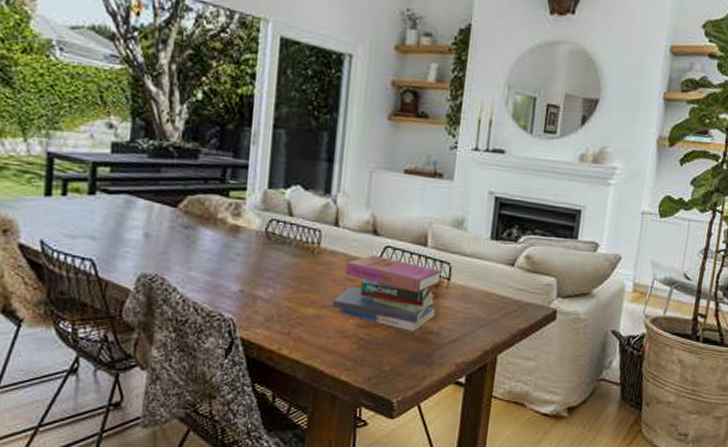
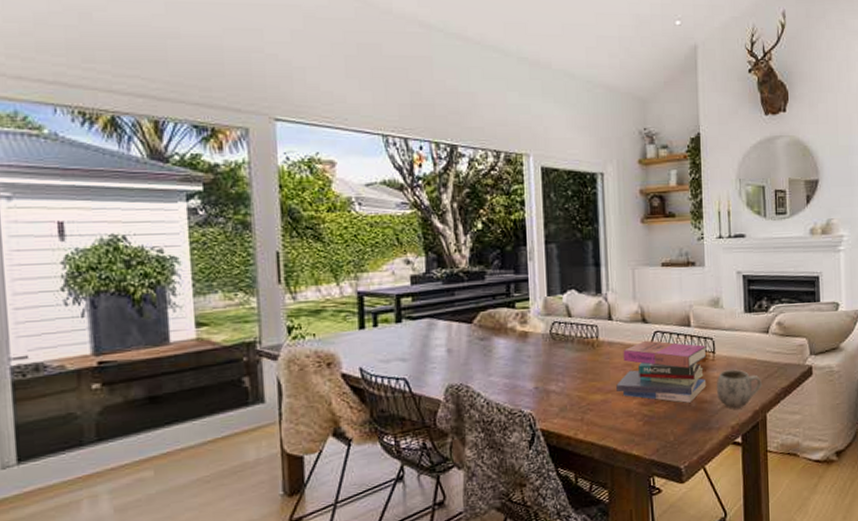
mug: none [445,301,499,346] -> present [716,369,763,409]

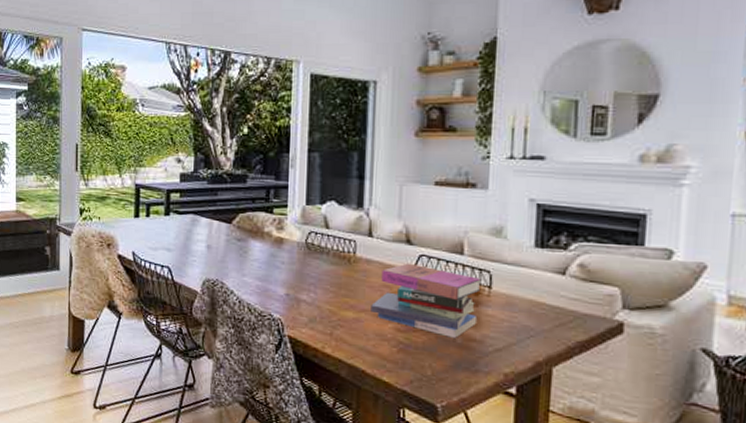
mug: present [716,369,763,409] -> none [488,309,551,355]

